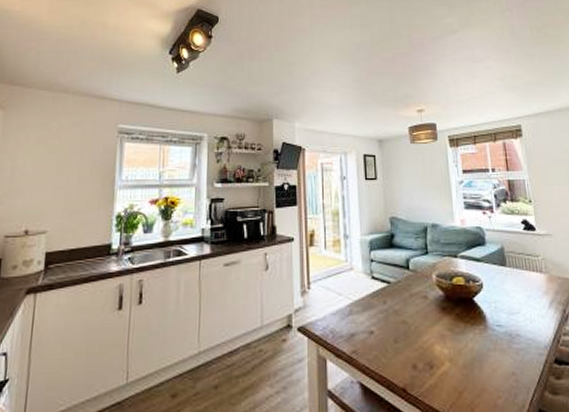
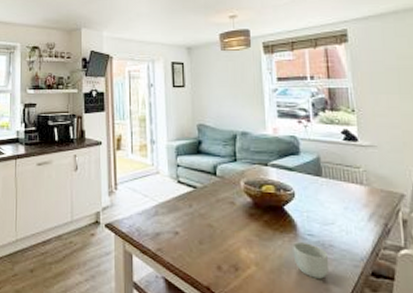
mug: none [483,334,517,370] -> present [292,242,328,279]

